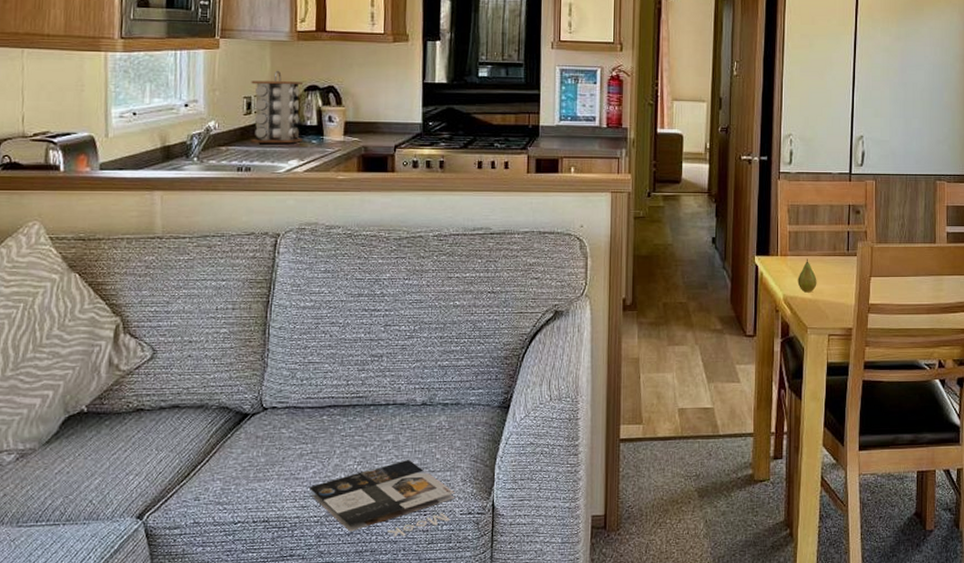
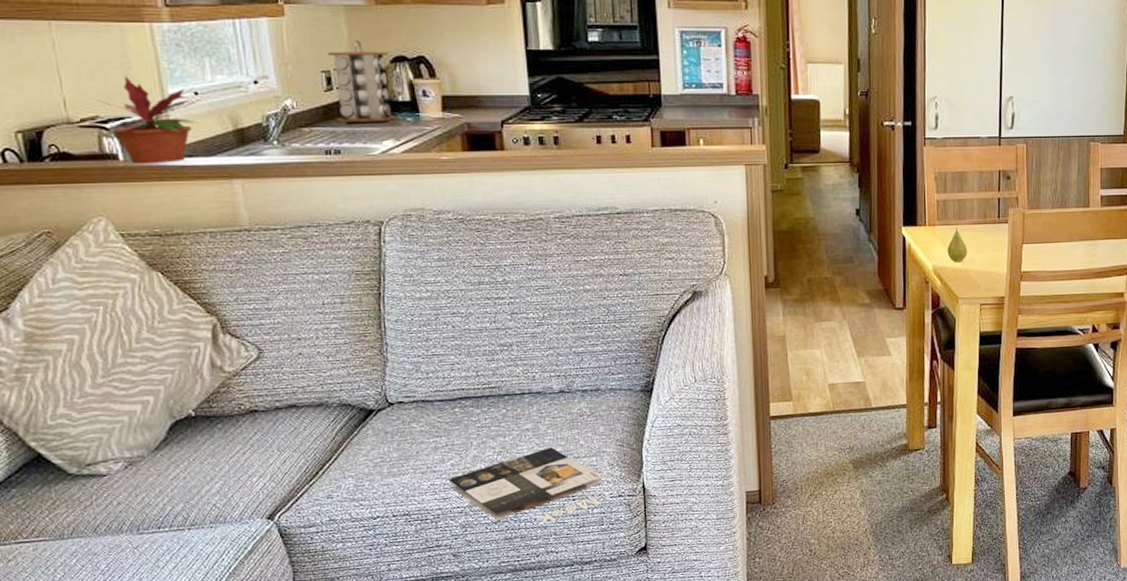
potted plant: none [50,97,137,175] -> present [96,76,201,164]

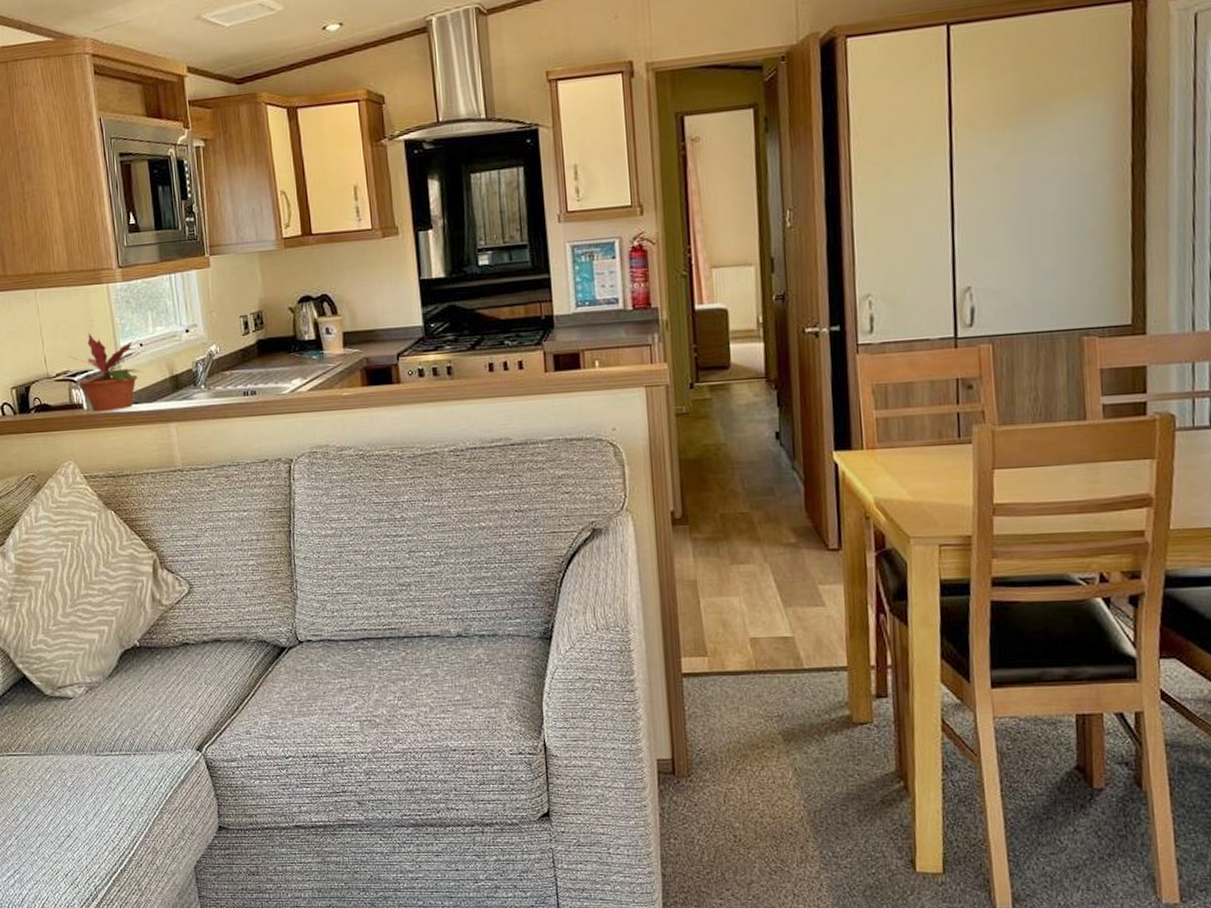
spice rack: present [327,39,396,124] -> none [245,283,303,366]
magazine: present [449,446,604,523] -> none [353,694,503,776]
fruit: present [947,228,967,263] -> none [892,451,919,494]

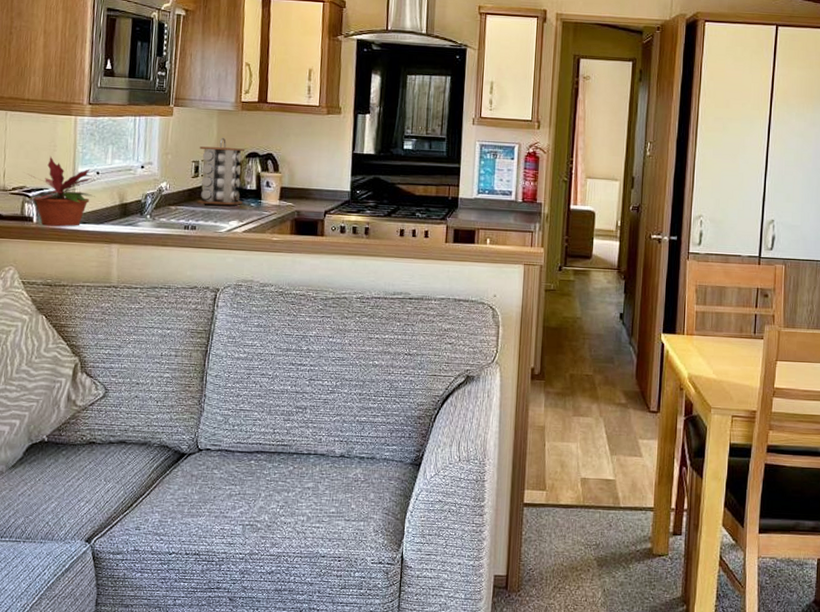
spice rack: none [245,283,303,366] -> present [197,137,246,207]

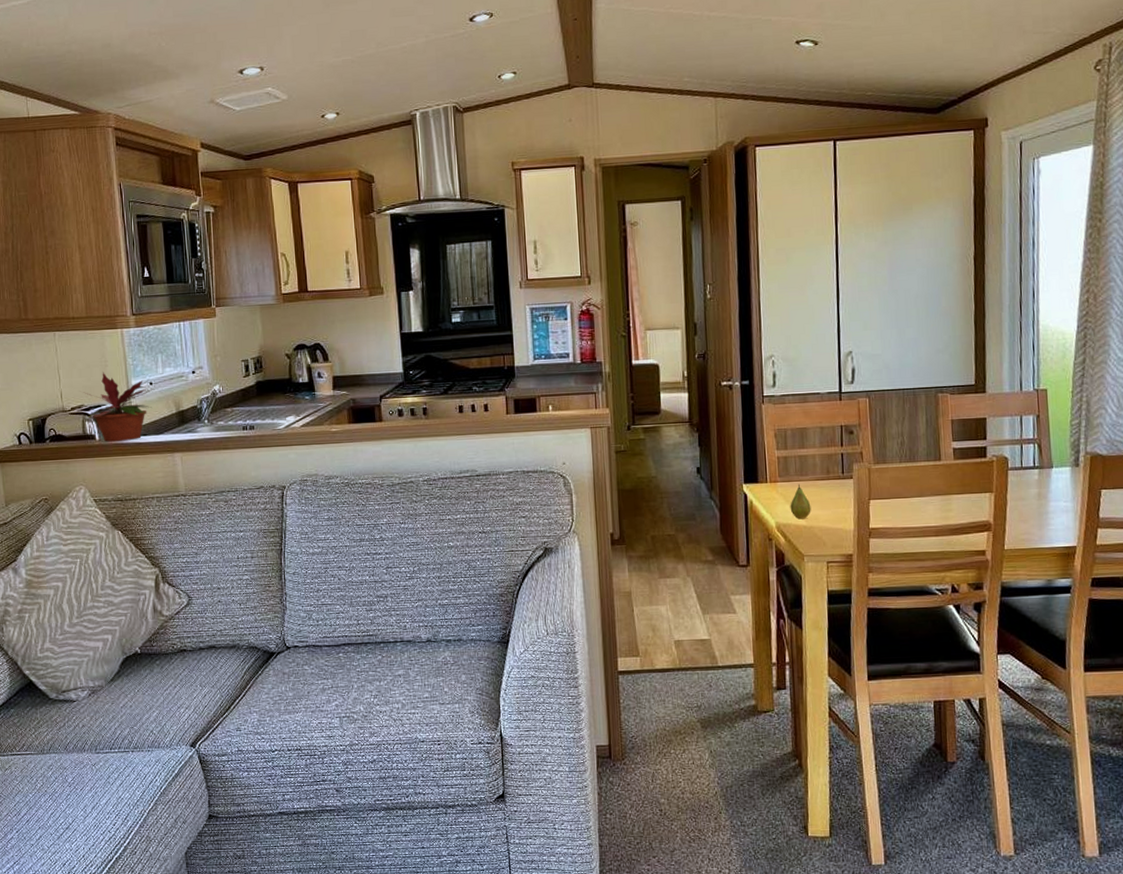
spice rack: present [197,137,246,207] -> none [246,332,297,404]
fruit: none [703,339,722,373] -> present [790,484,811,520]

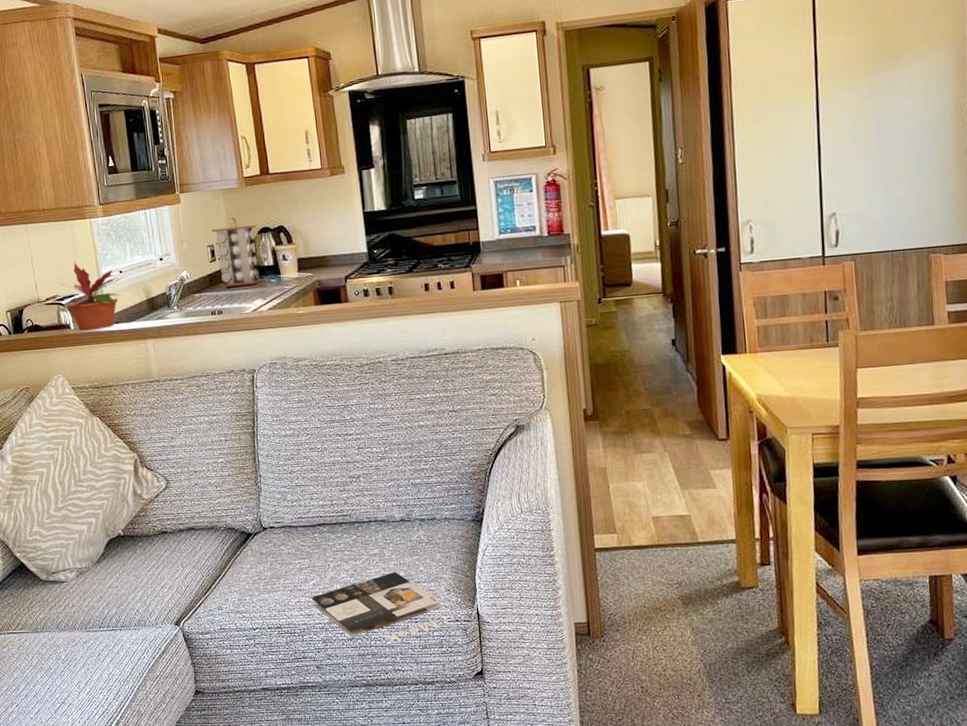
spice rack: none [246,332,297,404] -> present [211,217,263,288]
magazine: none [333,692,466,764] -> present [311,571,442,642]
fruit: present [790,484,811,520] -> none [771,354,794,391]

